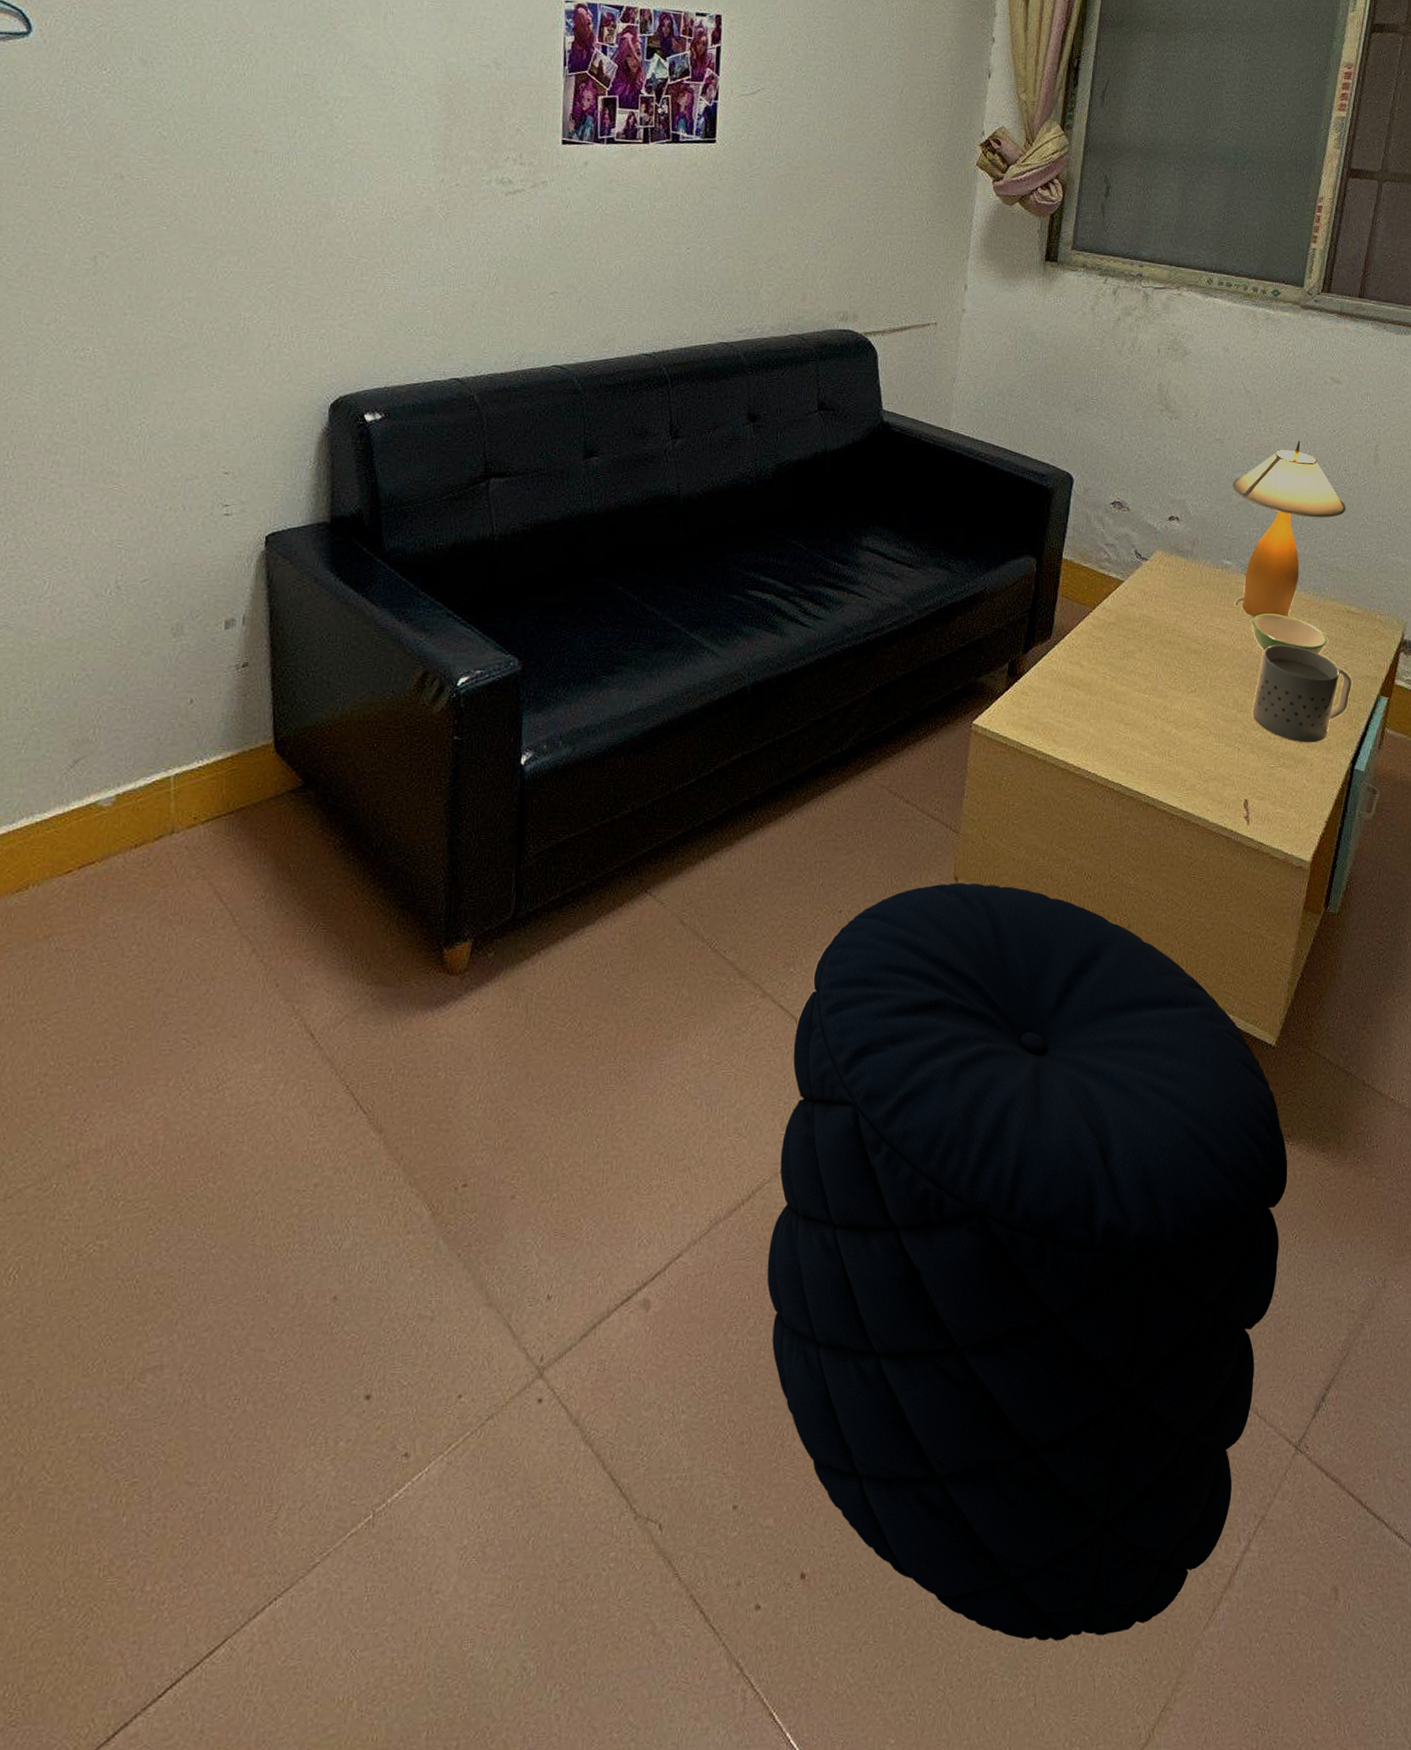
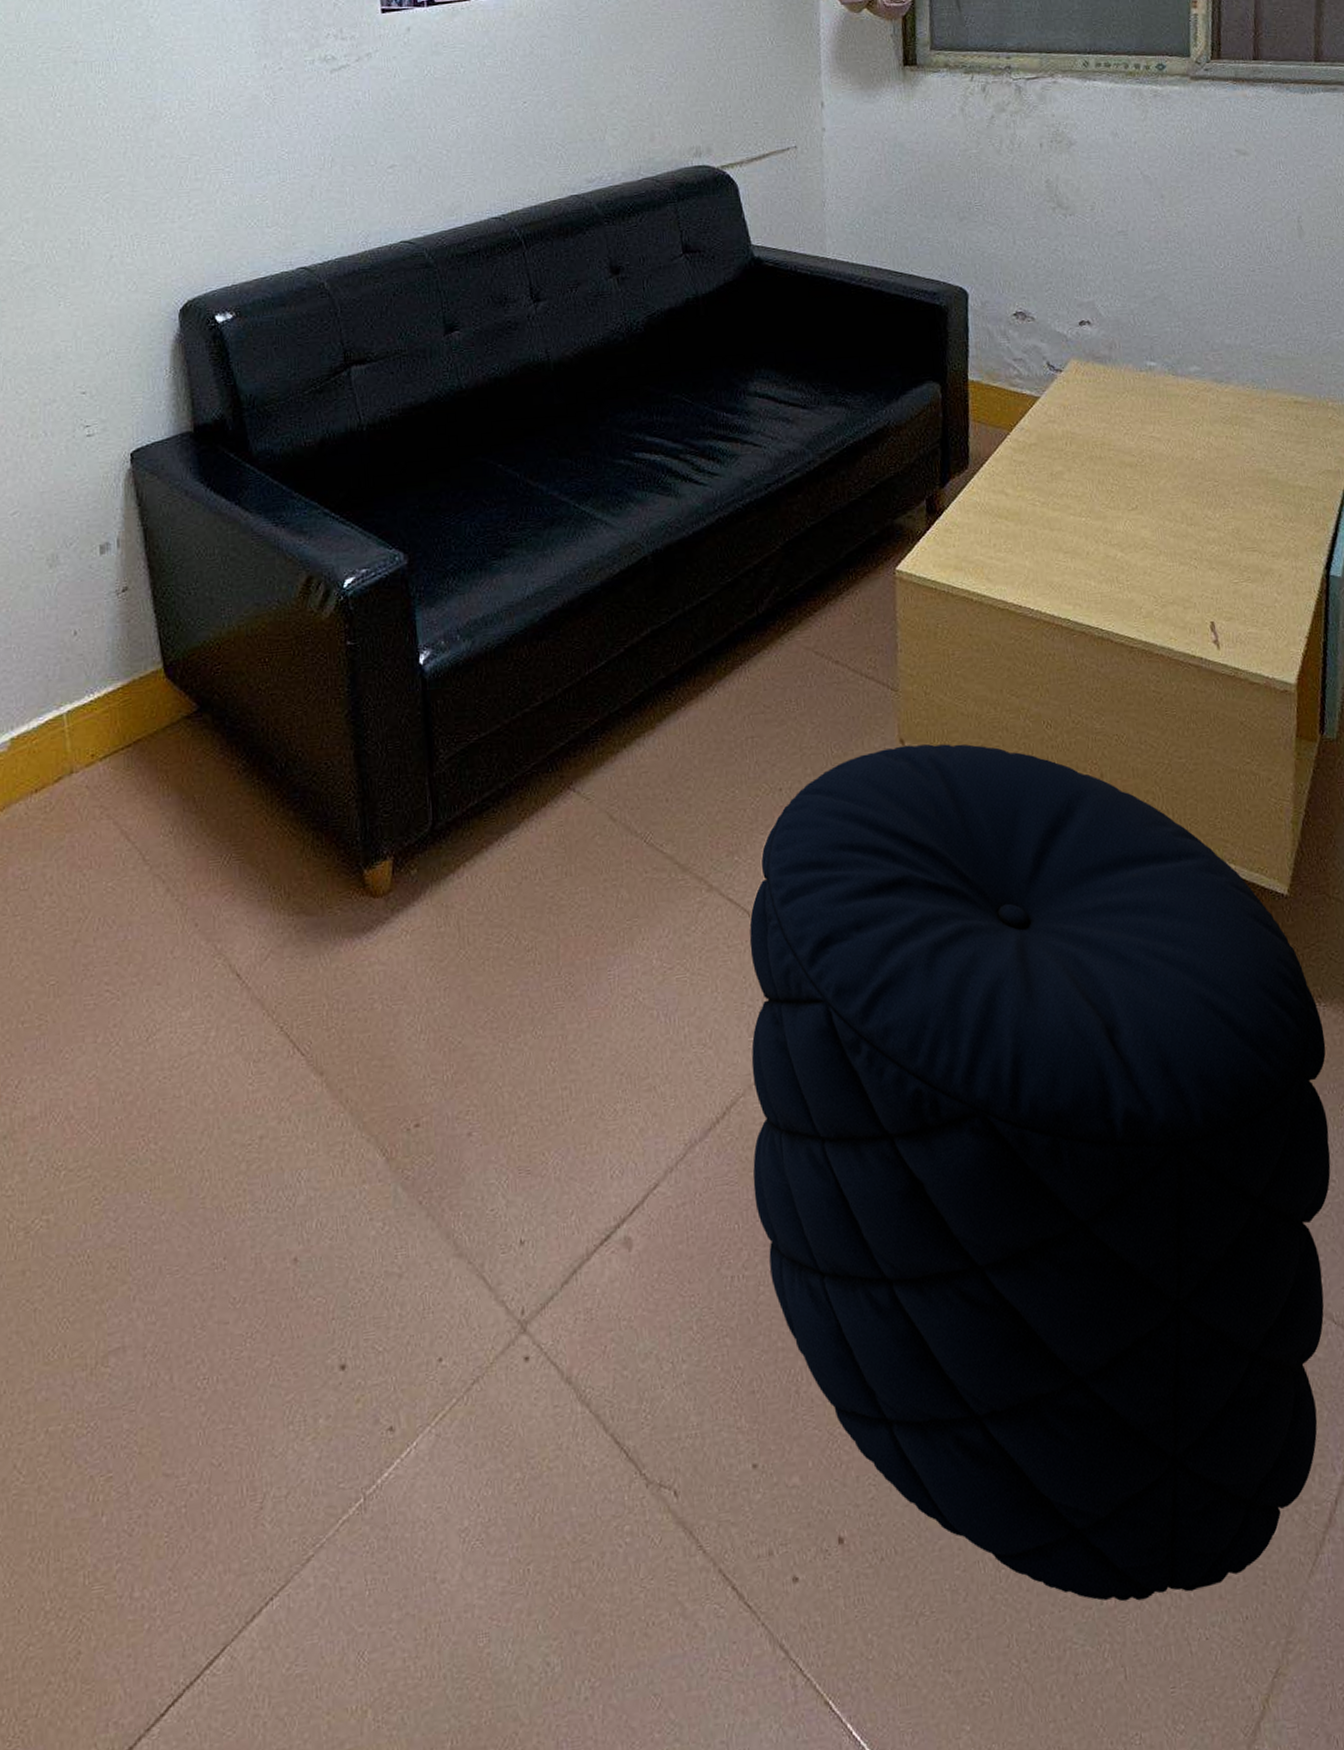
table lamp: present [1232,440,1346,617] -> none [1143,221,1275,420]
bowl: present [1251,614,1328,655] -> none [1187,413,1278,456]
mug: present [1253,644,1352,743] -> none [1204,446,1312,553]

